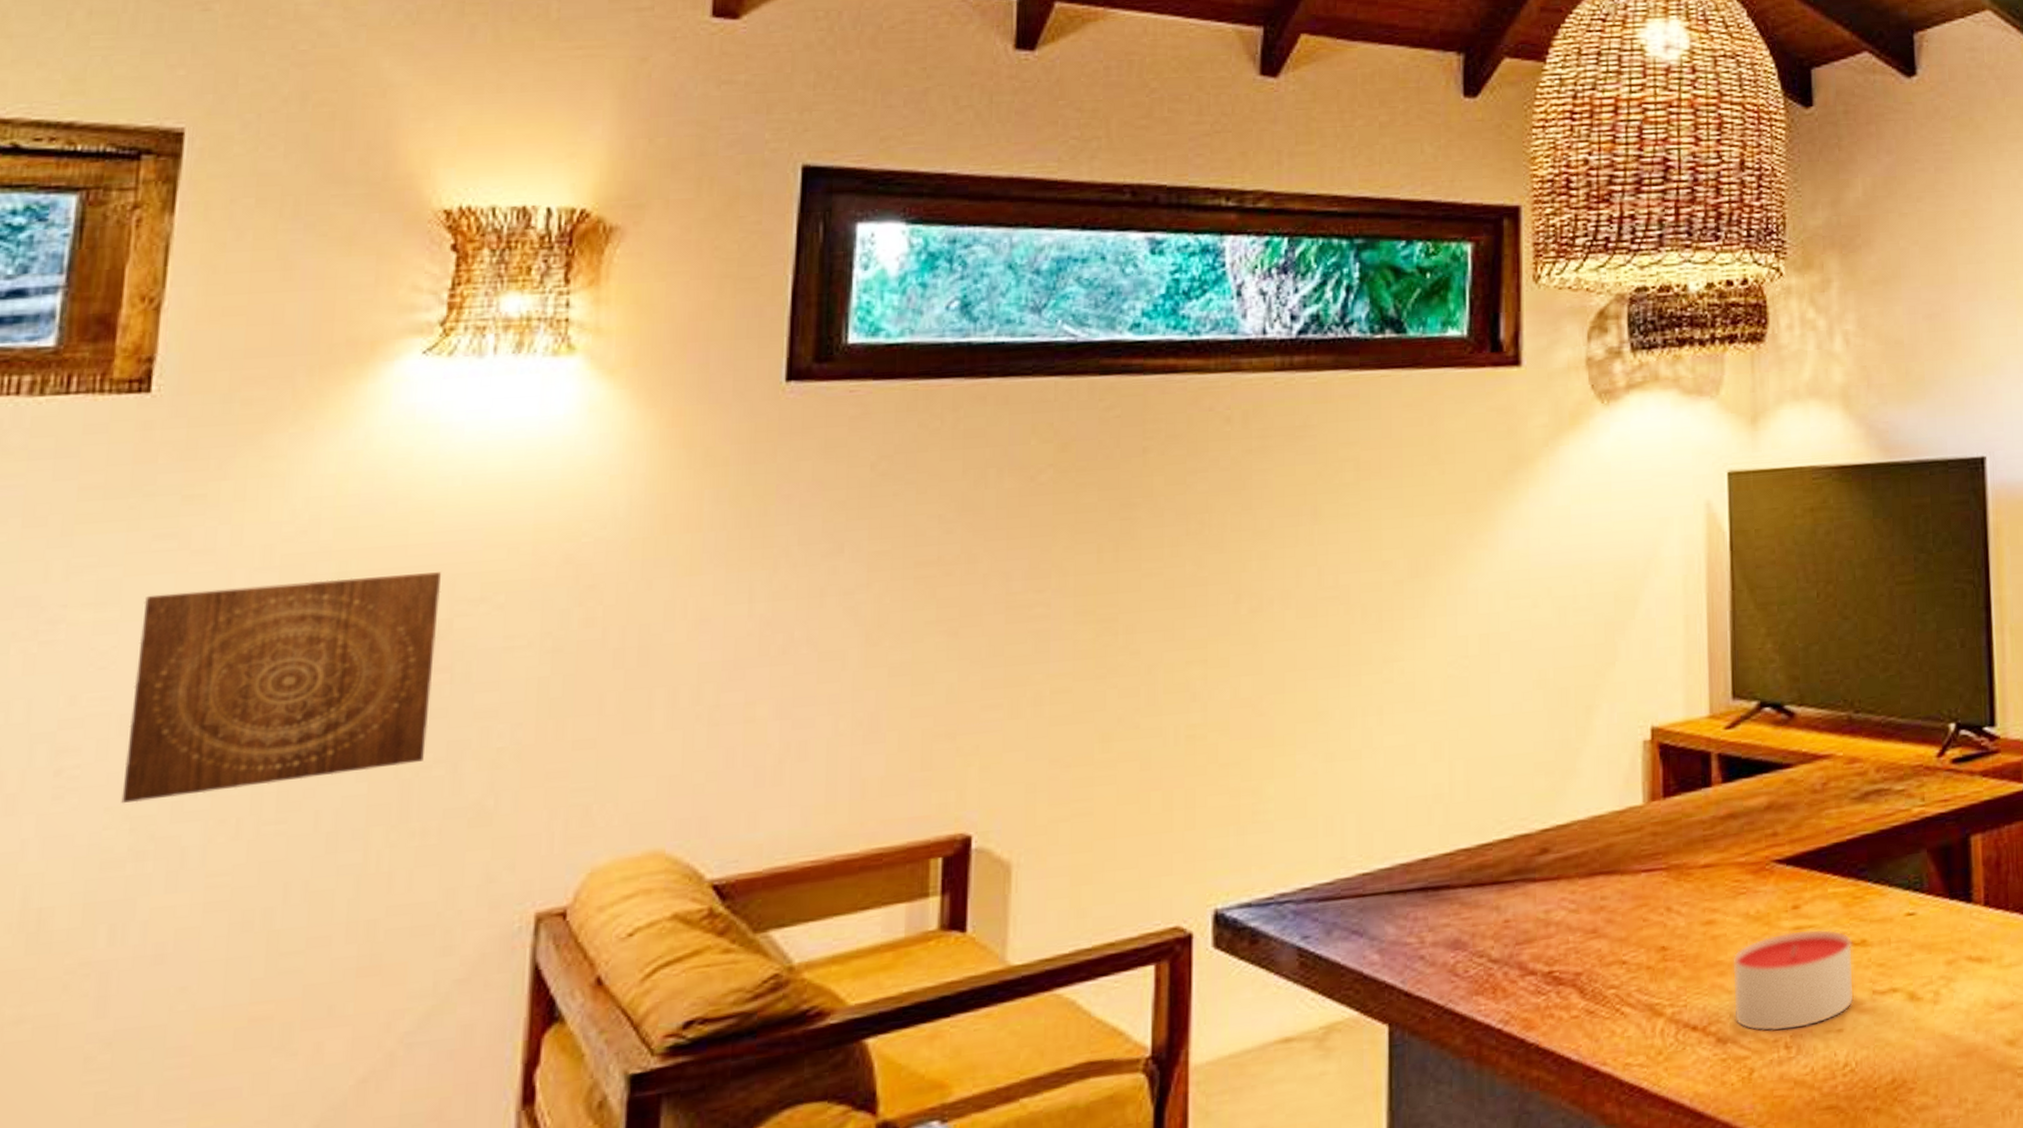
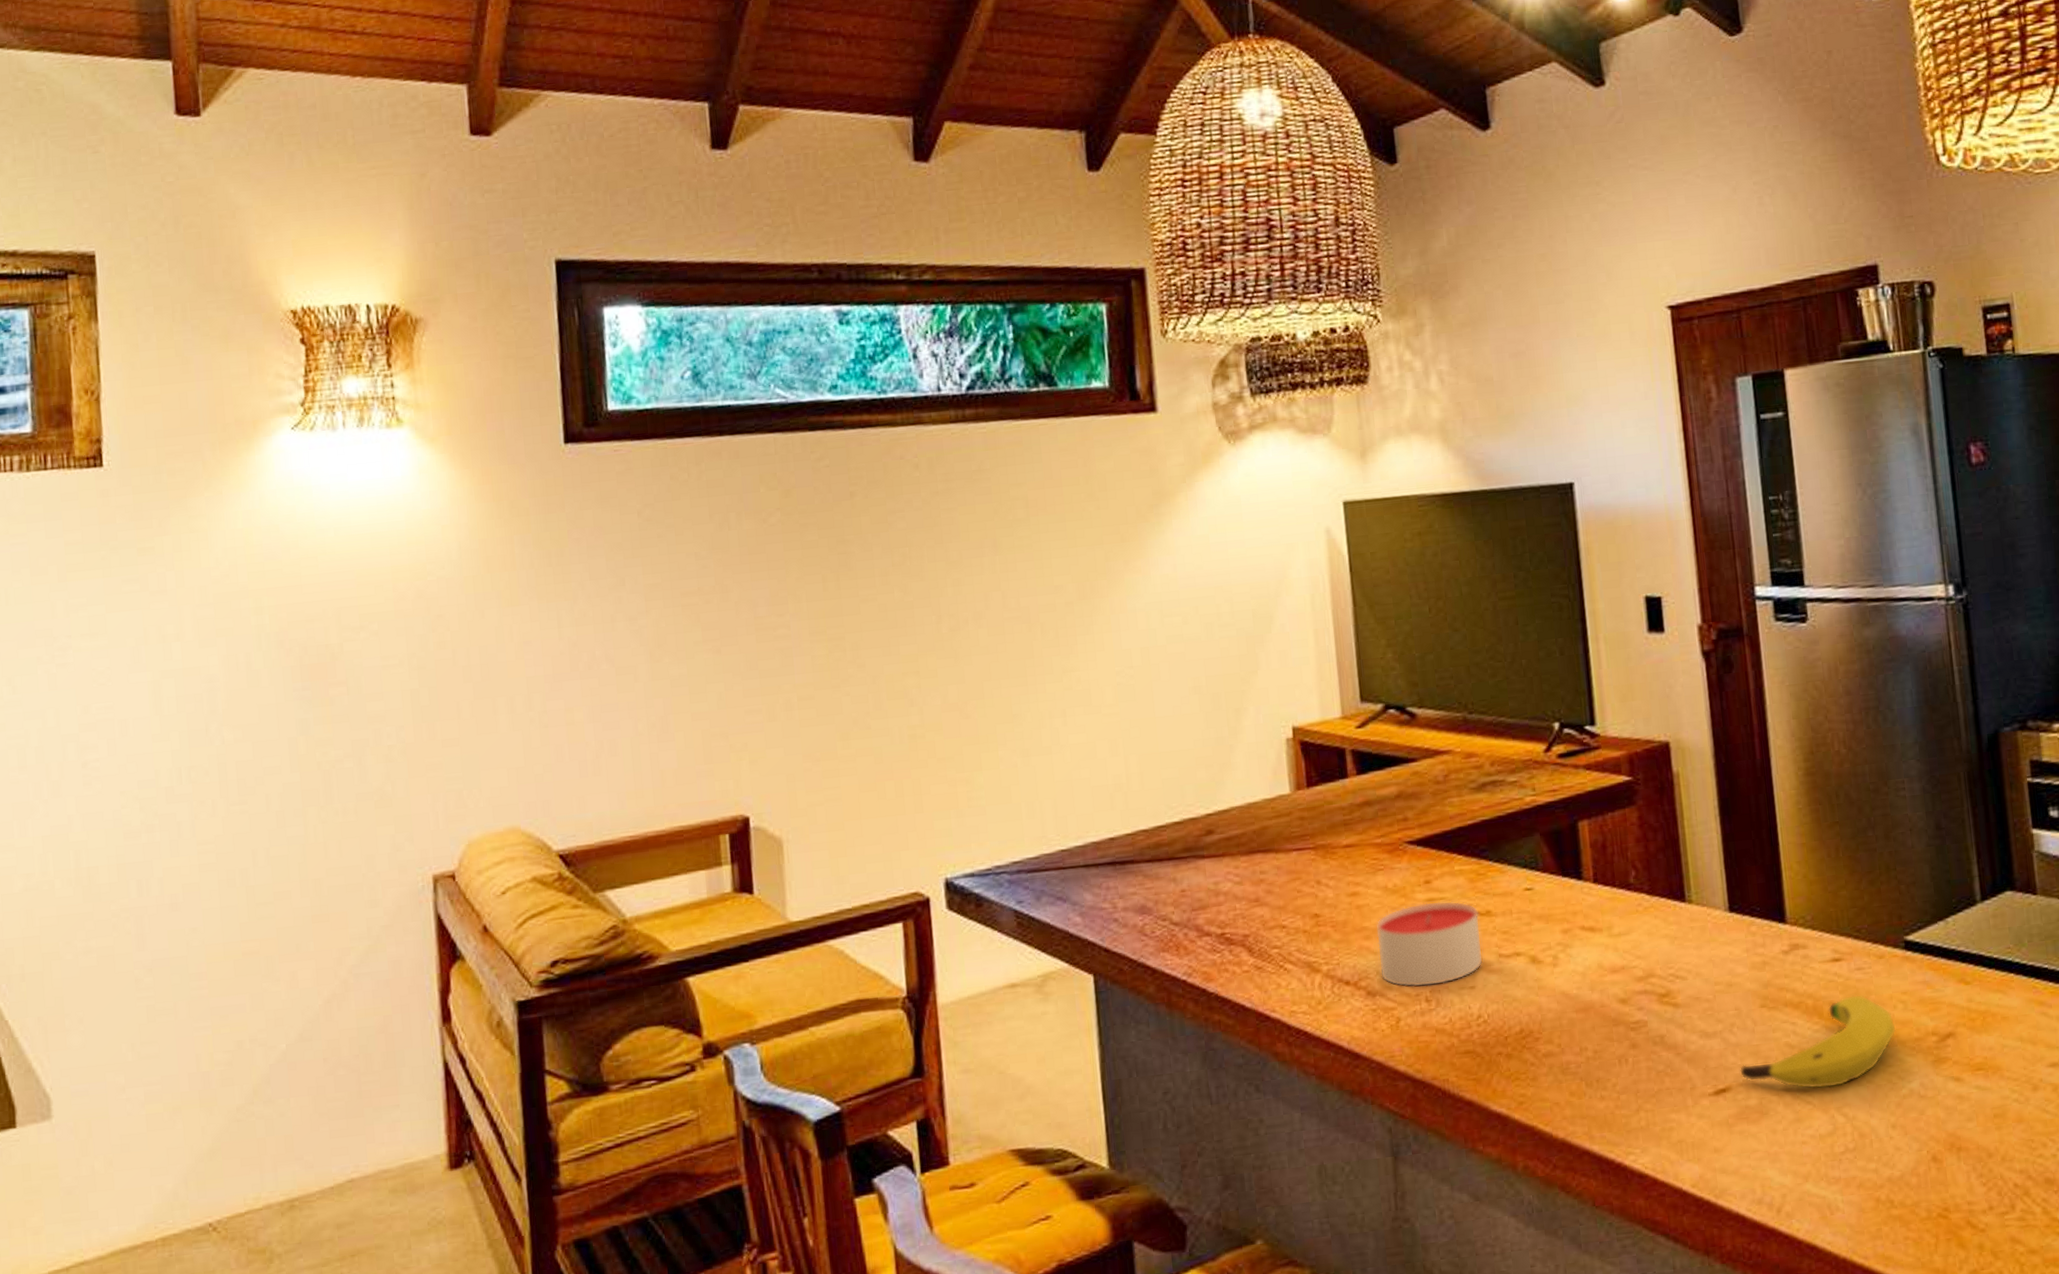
wall art: present [121,572,441,804] -> none [123,606,337,789]

